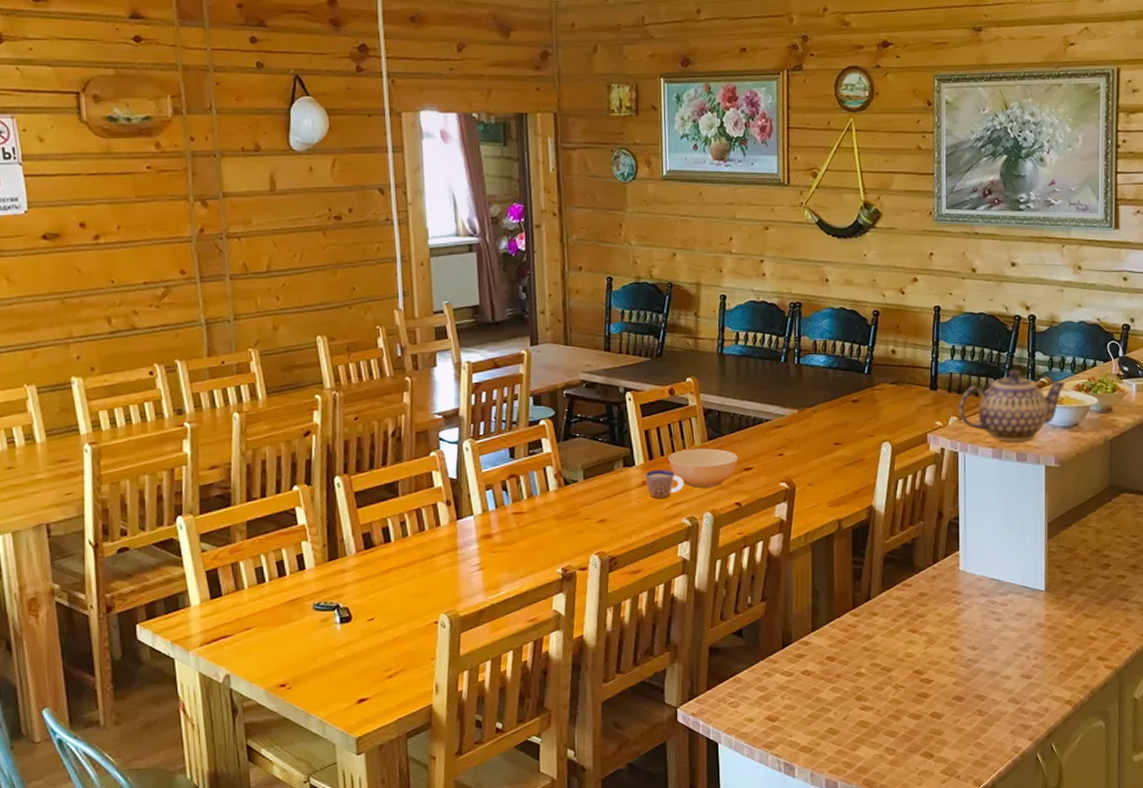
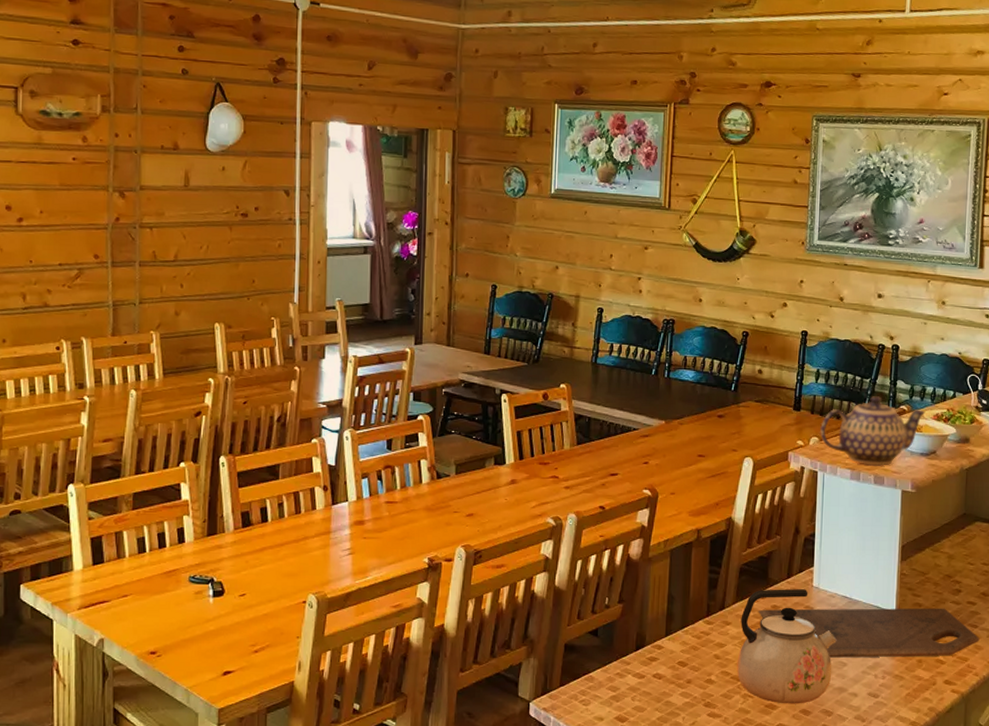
cup: present [645,469,684,498] -> none [514,469,551,497]
bowl: present [667,448,738,488] -> none [537,452,605,490]
kettle: none [886,574,987,692] -> present [737,589,837,704]
cutting board: none [904,583,1131,642] -> present [757,608,980,658]

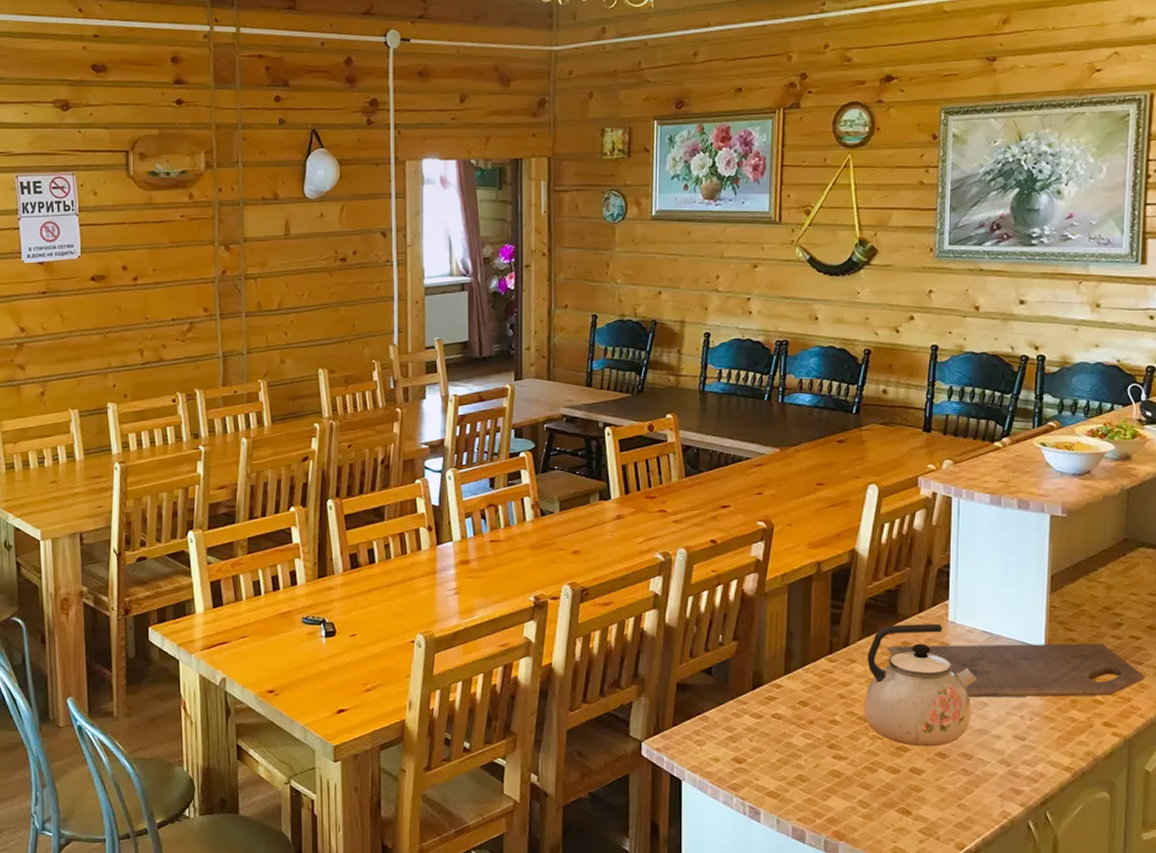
teapot: present [820,396,926,465] -> none [954,413,1078,488]

